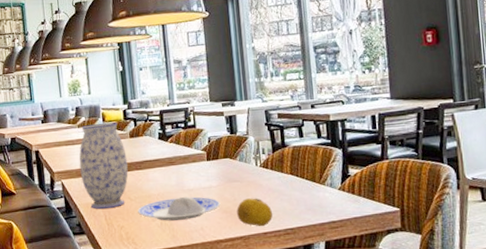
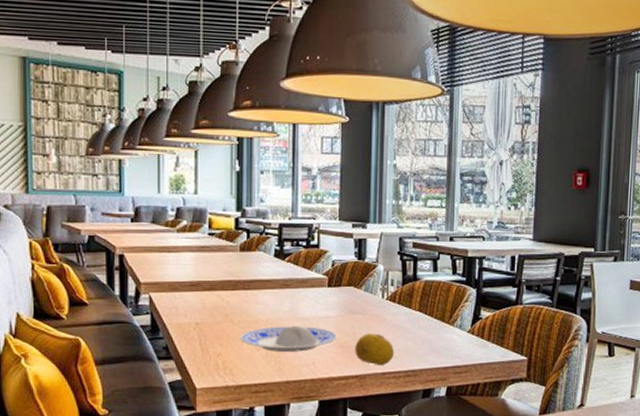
vase: present [79,122,128,209] -> none [174,230,234,331]

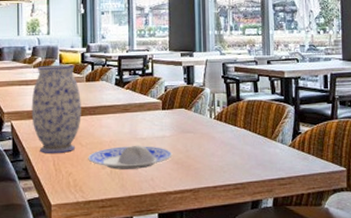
vase: none [174,230,234,331] -> present [31,65,81,153]
fruit: present [355,333,394,366] -> none [188,150,223,180]

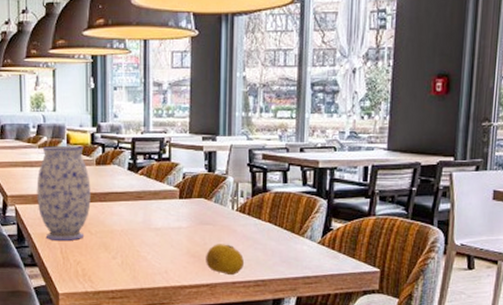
plate: present [88,145,173,170] -> none [98,235,189,261]
fruit: none [188,150,223,180] -> present [206,244,244,276]

